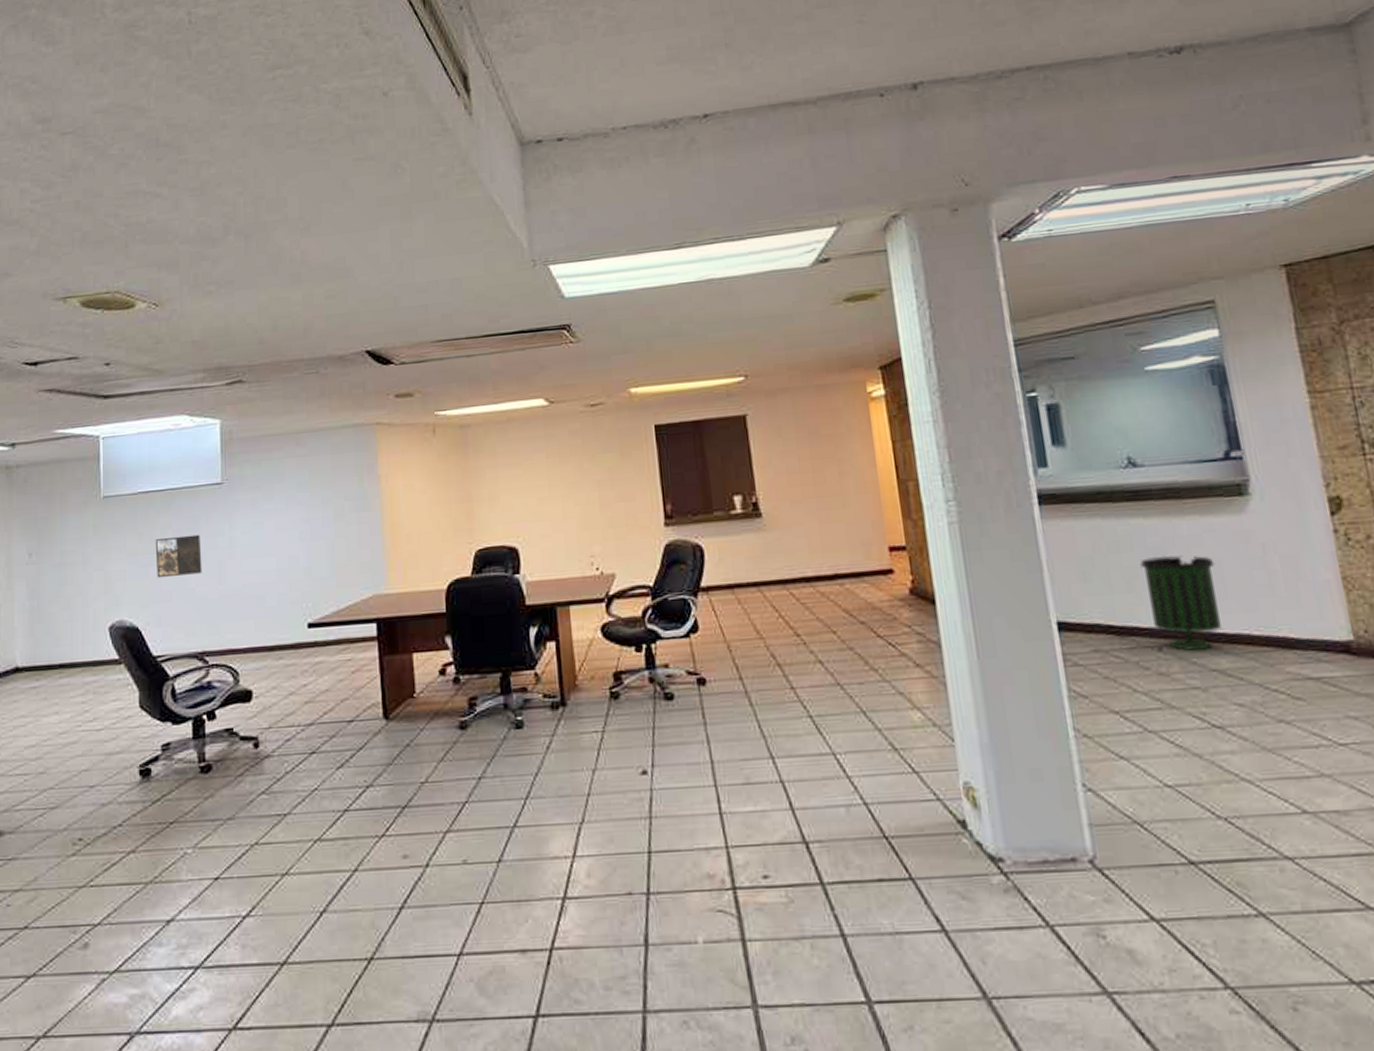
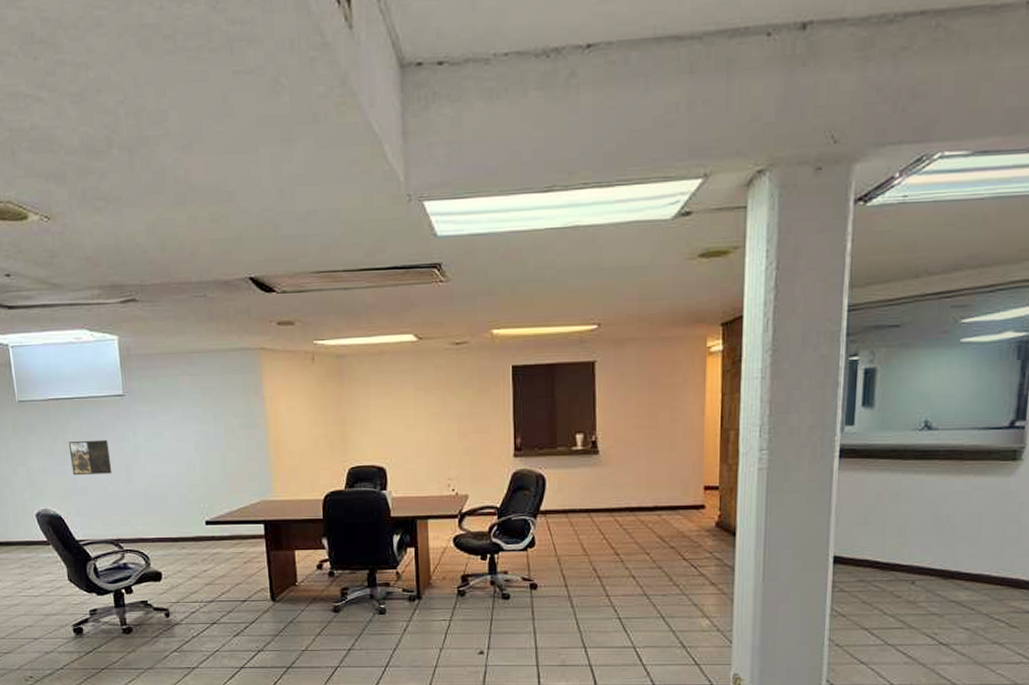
trash can: present [1140,555,1221,651] -> none [913,507,977,585]

